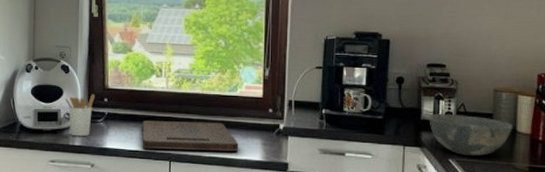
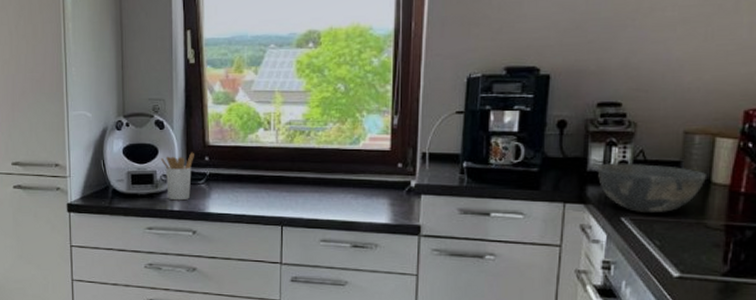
cutting board: present [142,121,239,152] -> none [249,181,362,214]

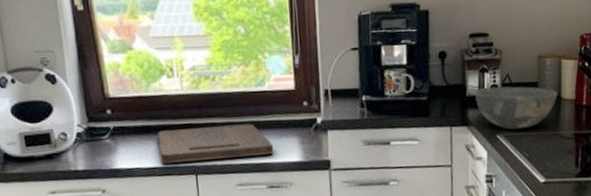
utensil holder: present [160,152,194,201] -> none [56,106,95,160]
cutting board: none [249,181,362,214] -> present [157,123,274,164]

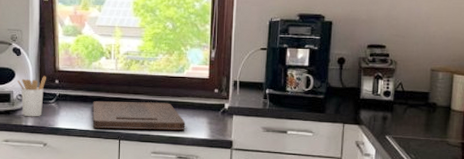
utensil holder: none [56,106,95,160] -> present [17,76,46,117]
bowl: present [474,86,557,130] -> none [368,92,447,133]

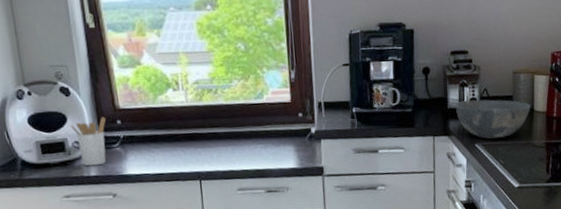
cutting board: present [92,101,186,130] -> none [164,133,272,170]
bowl: none [368,92,447,133] -> present [455,99,530,139]

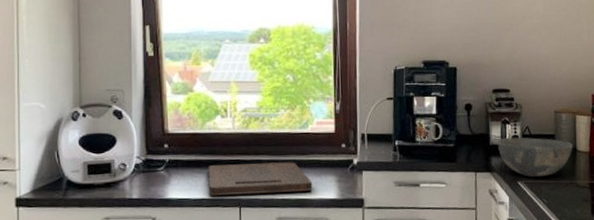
utensil holder: present [69,116,106,167] -> none [118,140,153,189]
cutting board: none [164,133,272,170] -> present [208,162,313,196]

